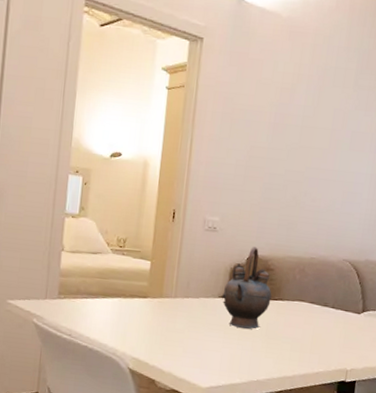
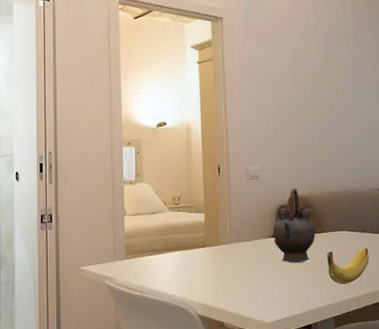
banana: none [277,322,327,360] -> present [327,248,369,284]

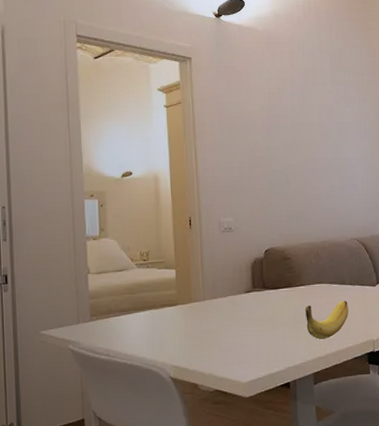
teapot: present [271,188,316,262] -> none [247,240,293,319]

